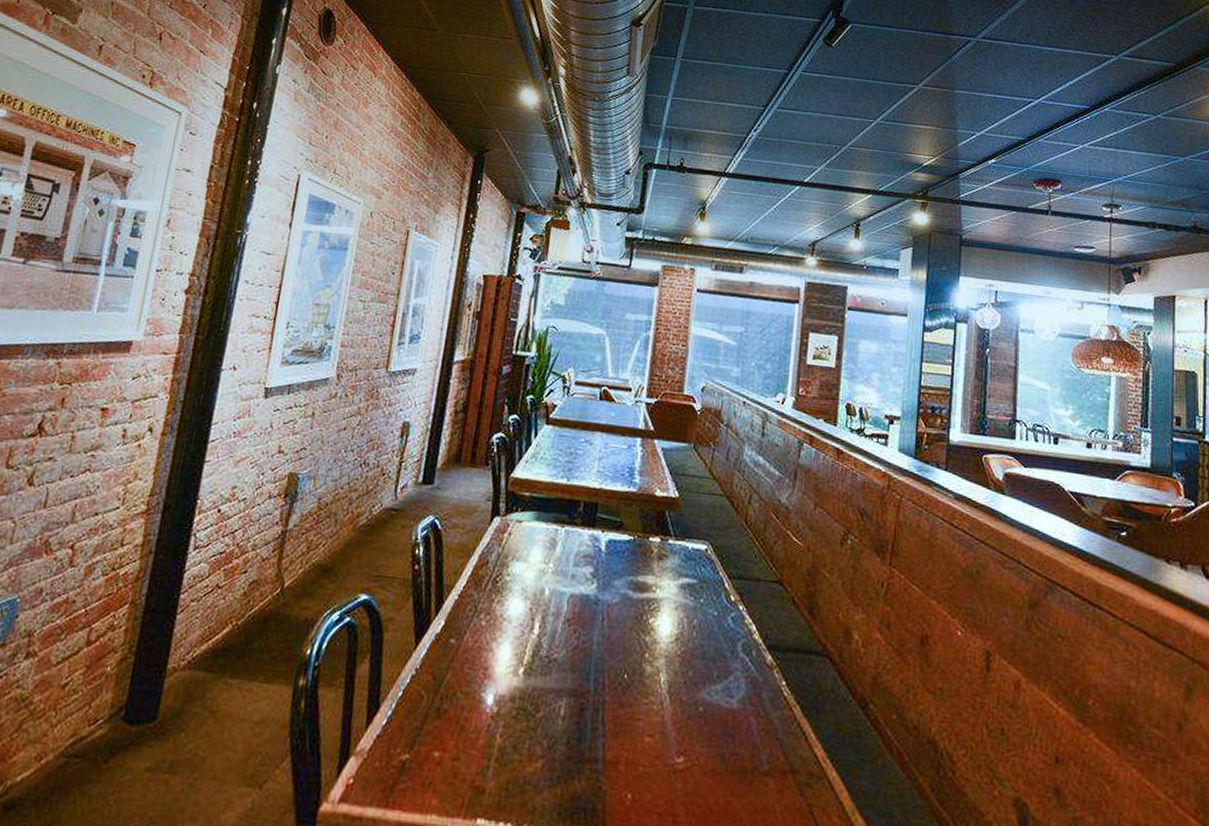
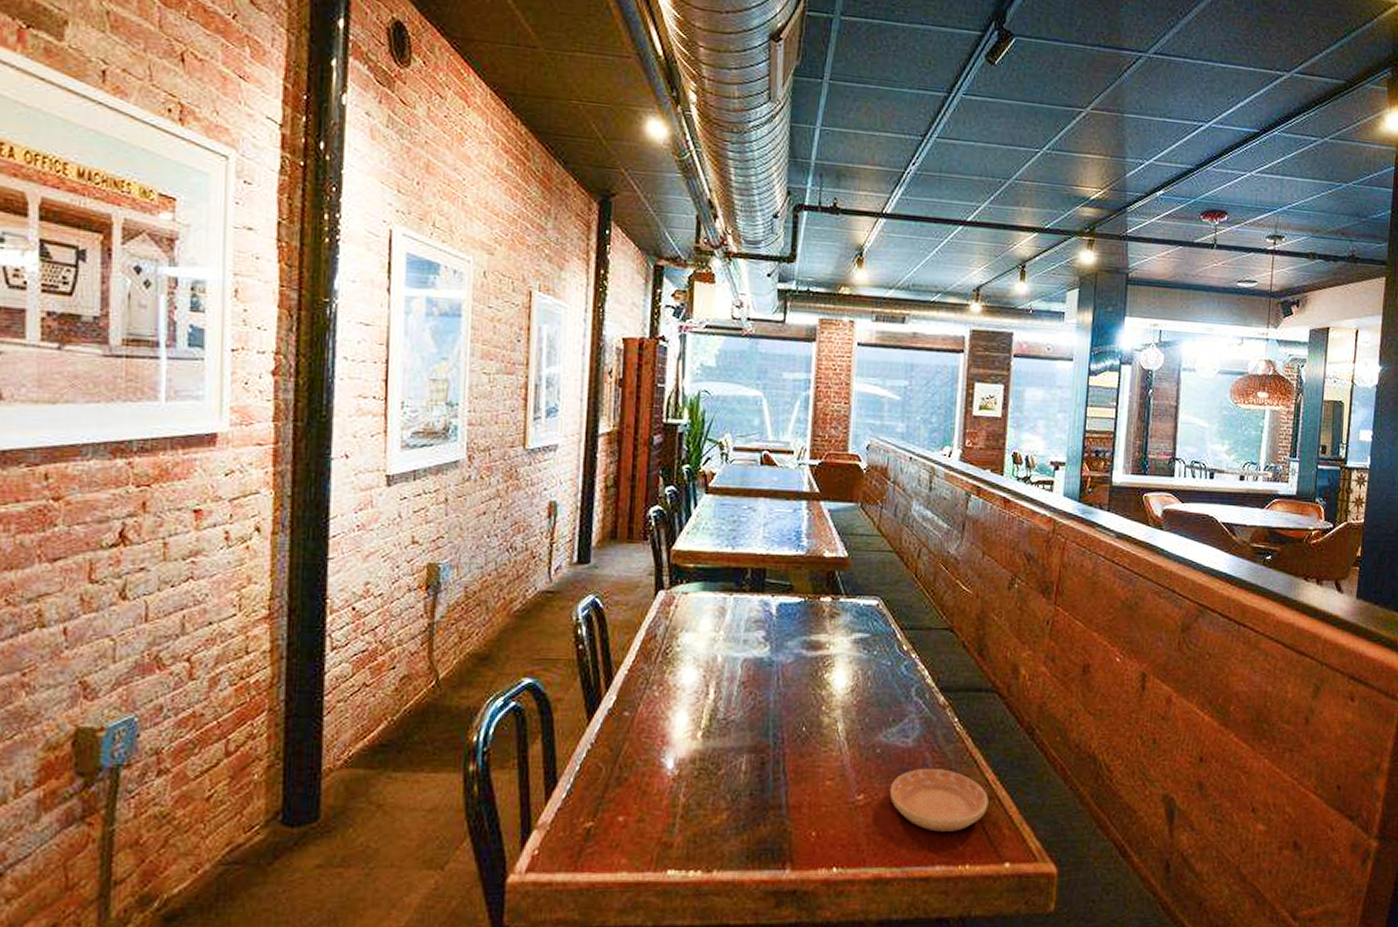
saucer: none [711,734,818,813] -> present [889,768,989,832]

